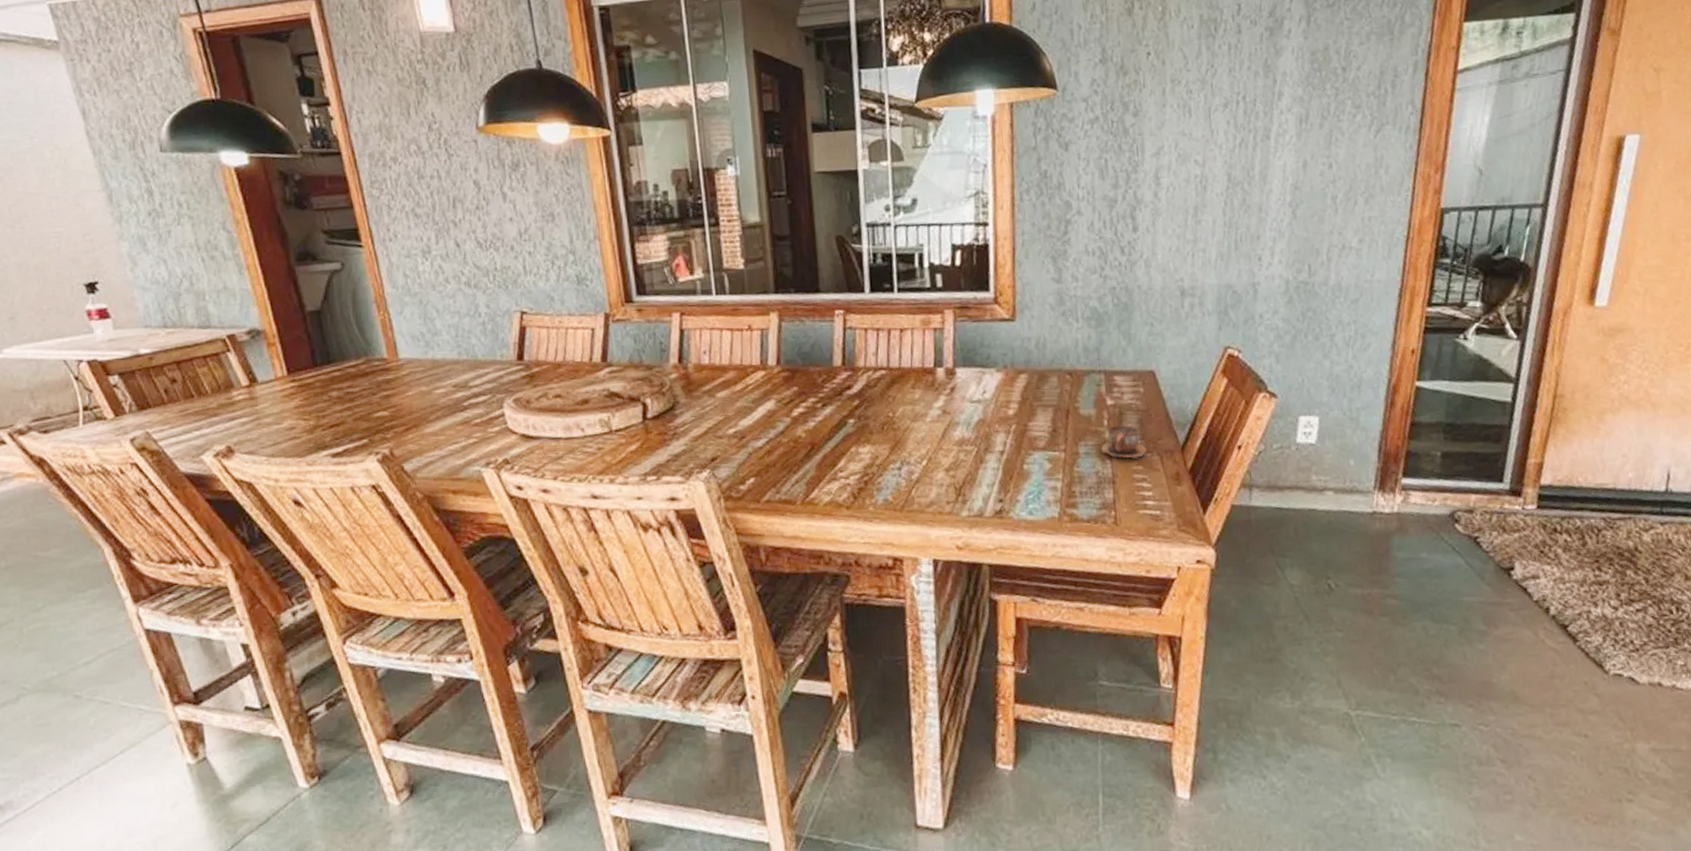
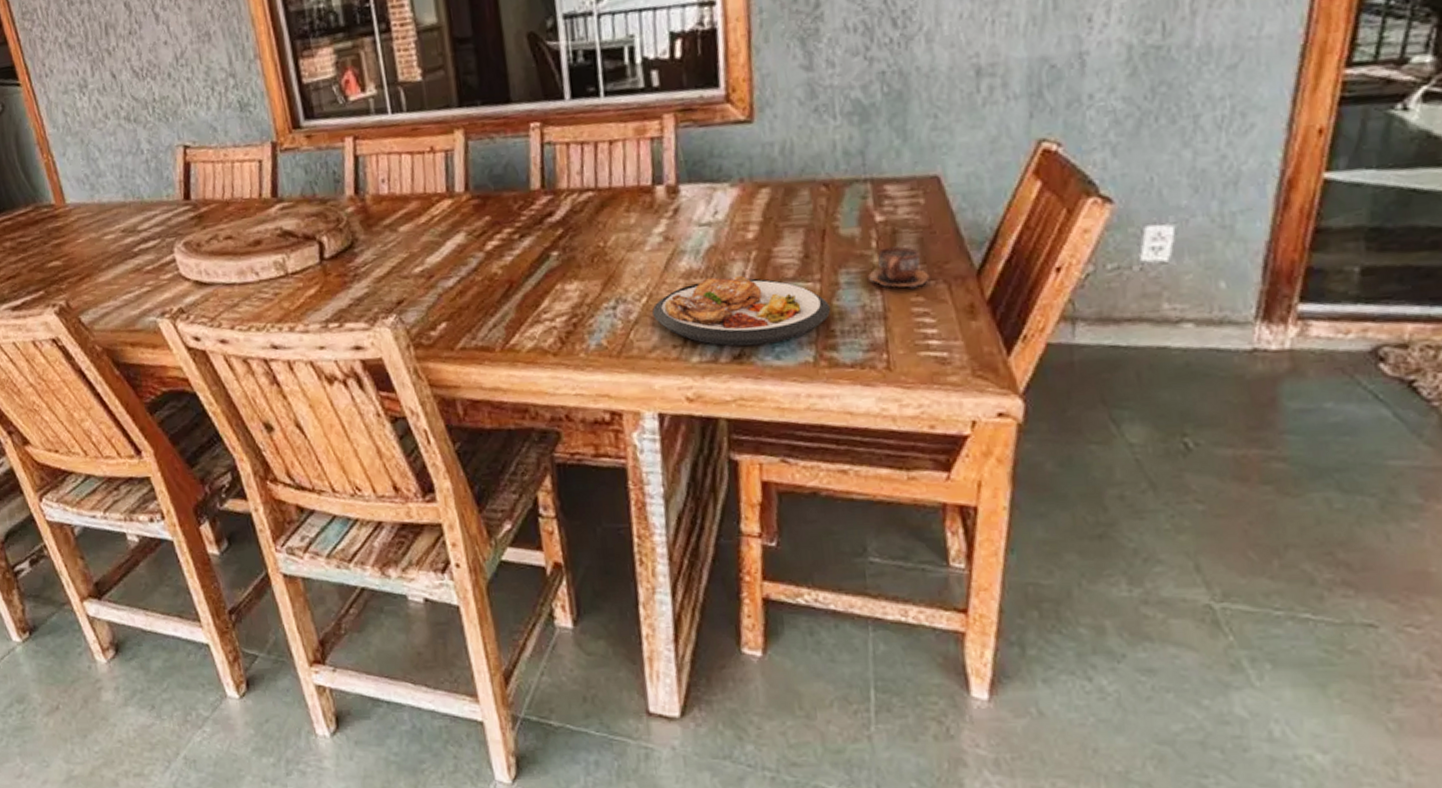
plate: none [931,445,1073,504] -> present [652,276,831,347]

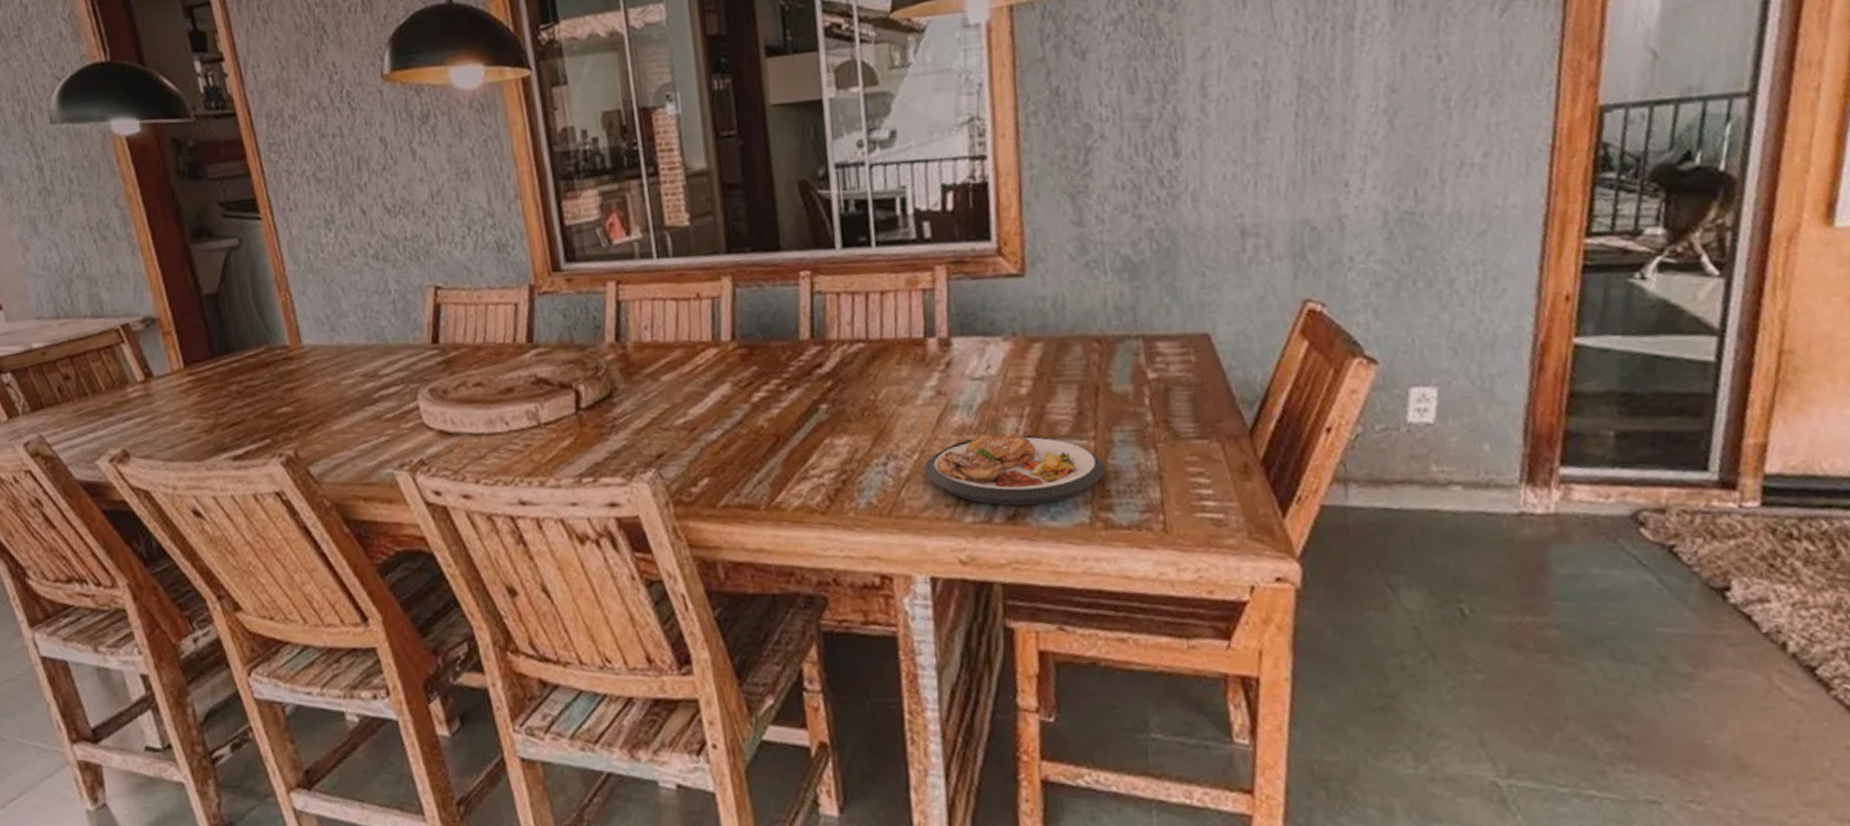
cup: present [867,246,930,289] -> none [1141,404,1204,448]

